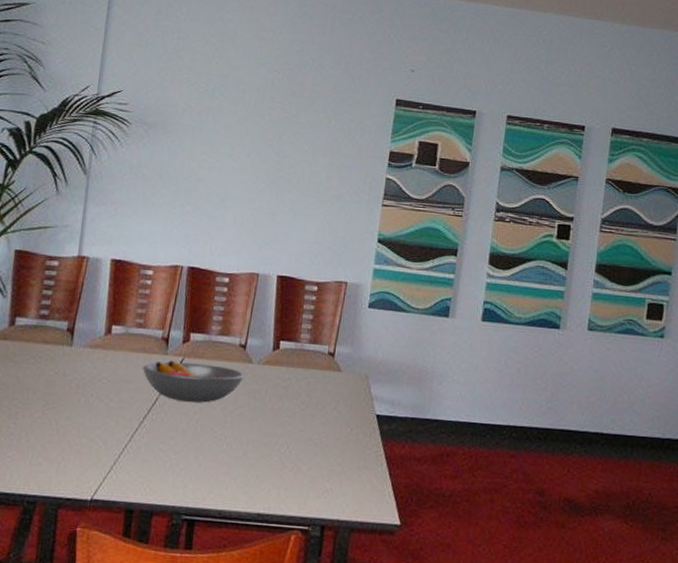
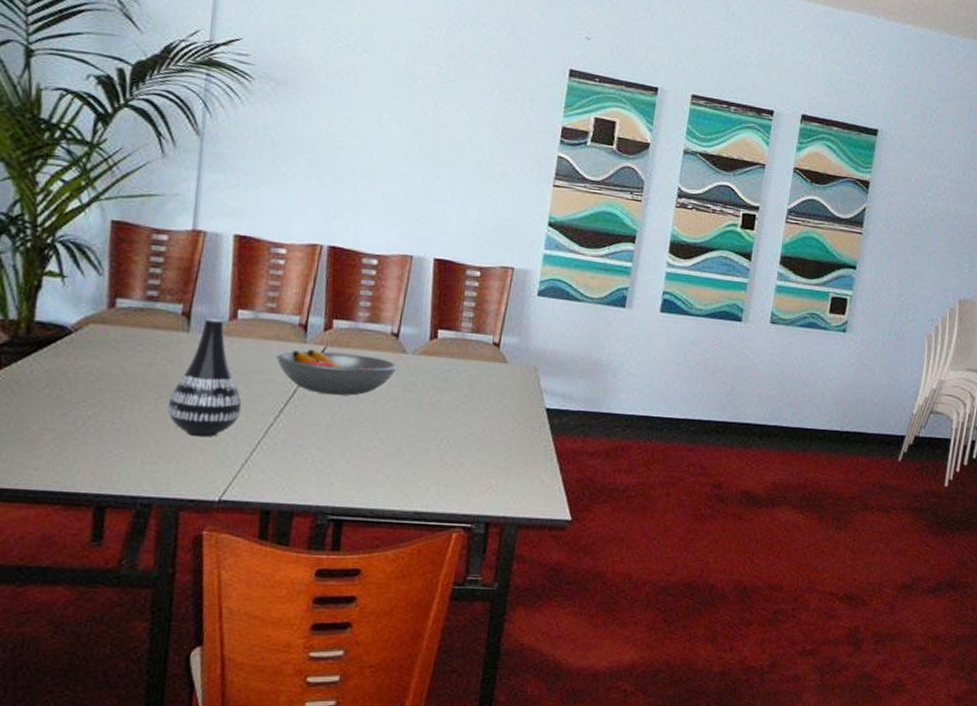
vase: none [52,333,113,441] -> present [167,318,242,437]

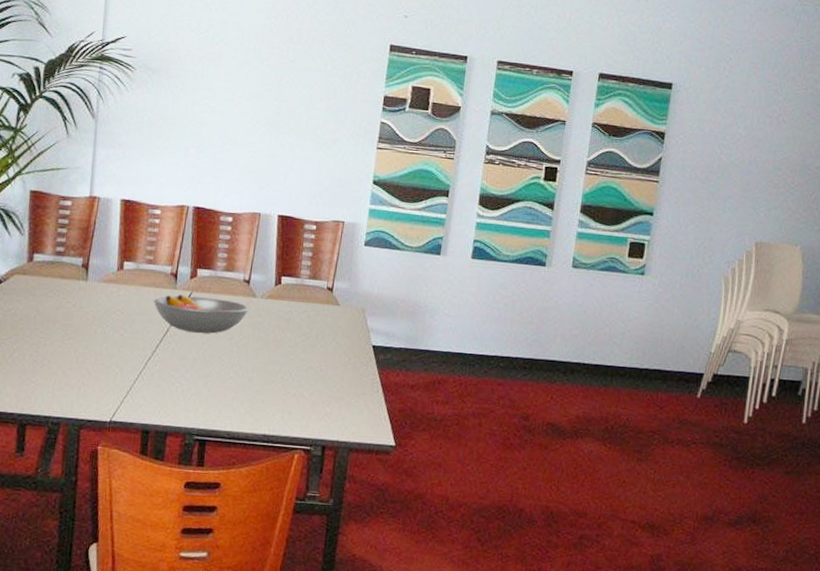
vase: present [167,318,242,437] -> none [71,269,127,368]

